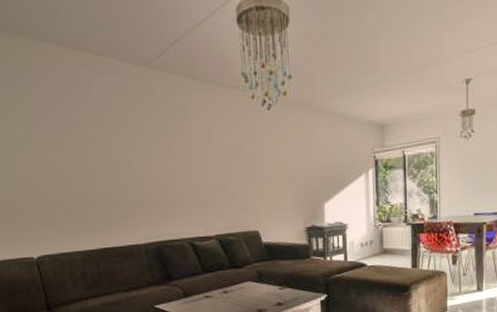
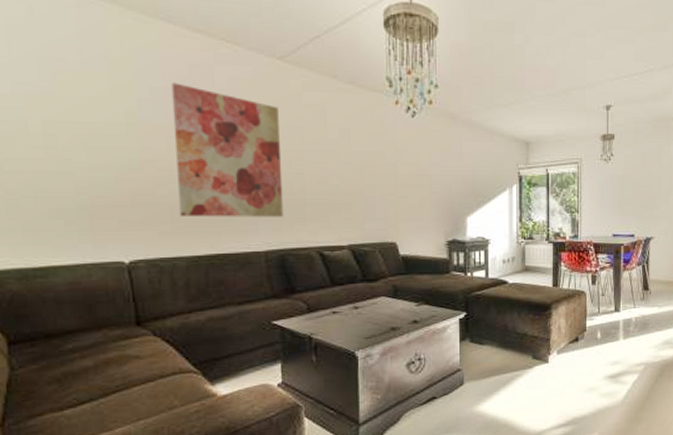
wall art: none [56,97,158,217] -> present [171,82,284,218]

